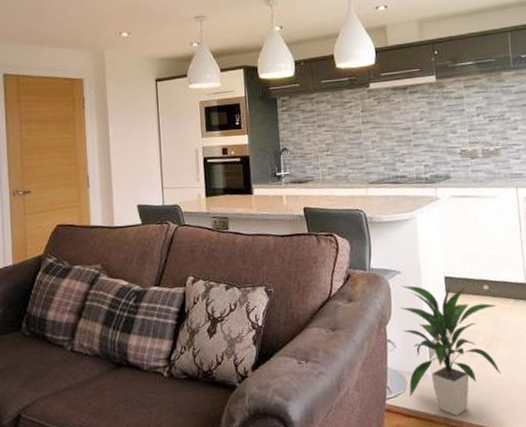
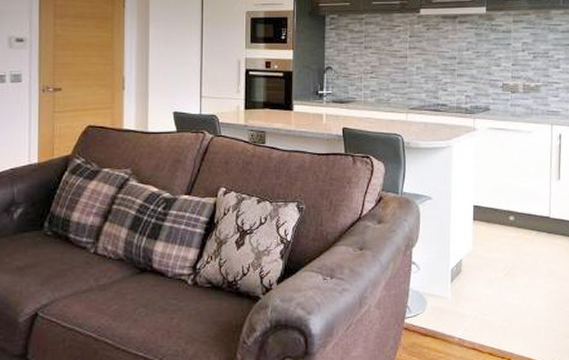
indoor plant: present [400,282,501,416] -> none [427,210,520,337]

